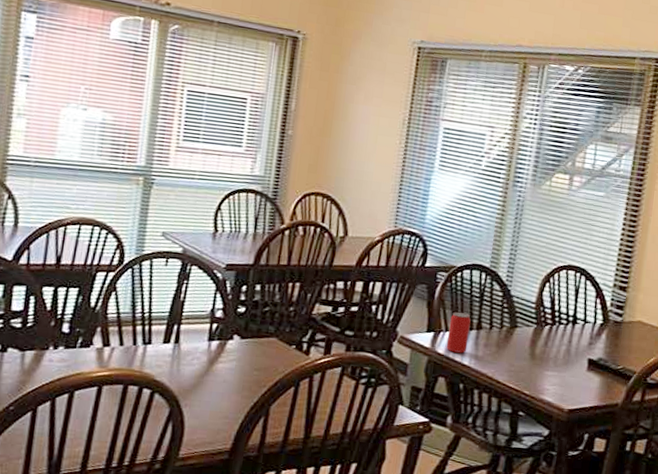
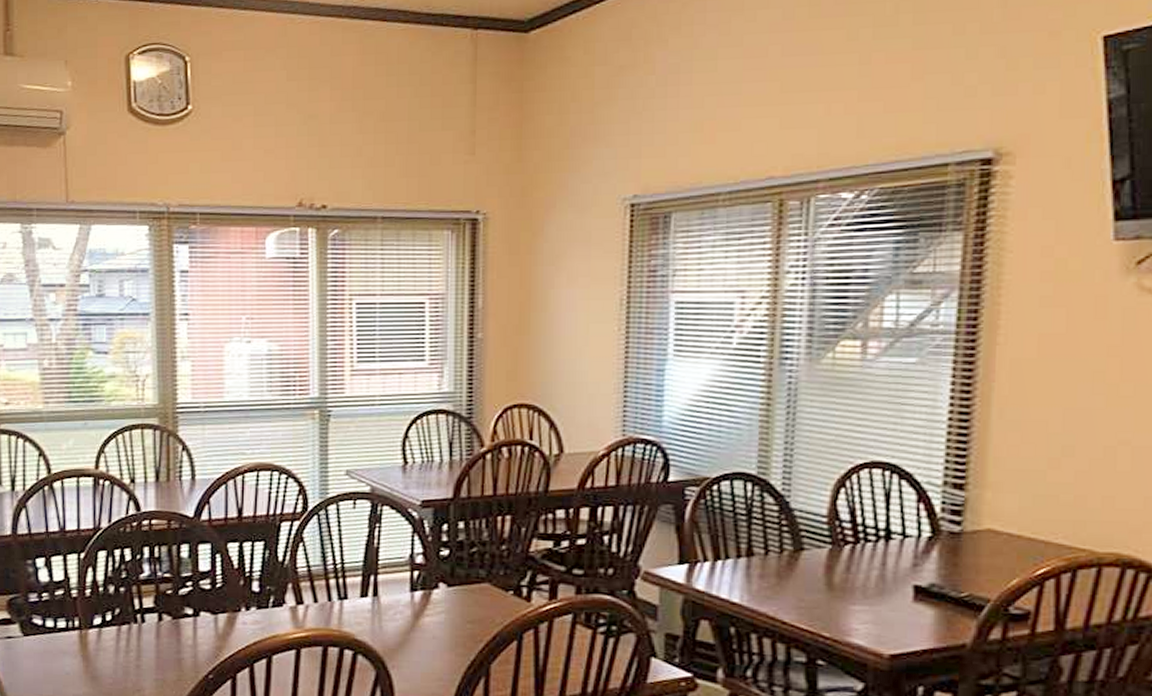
beverage can: present [446,311,471,353] -> none [706,535,737,588]

